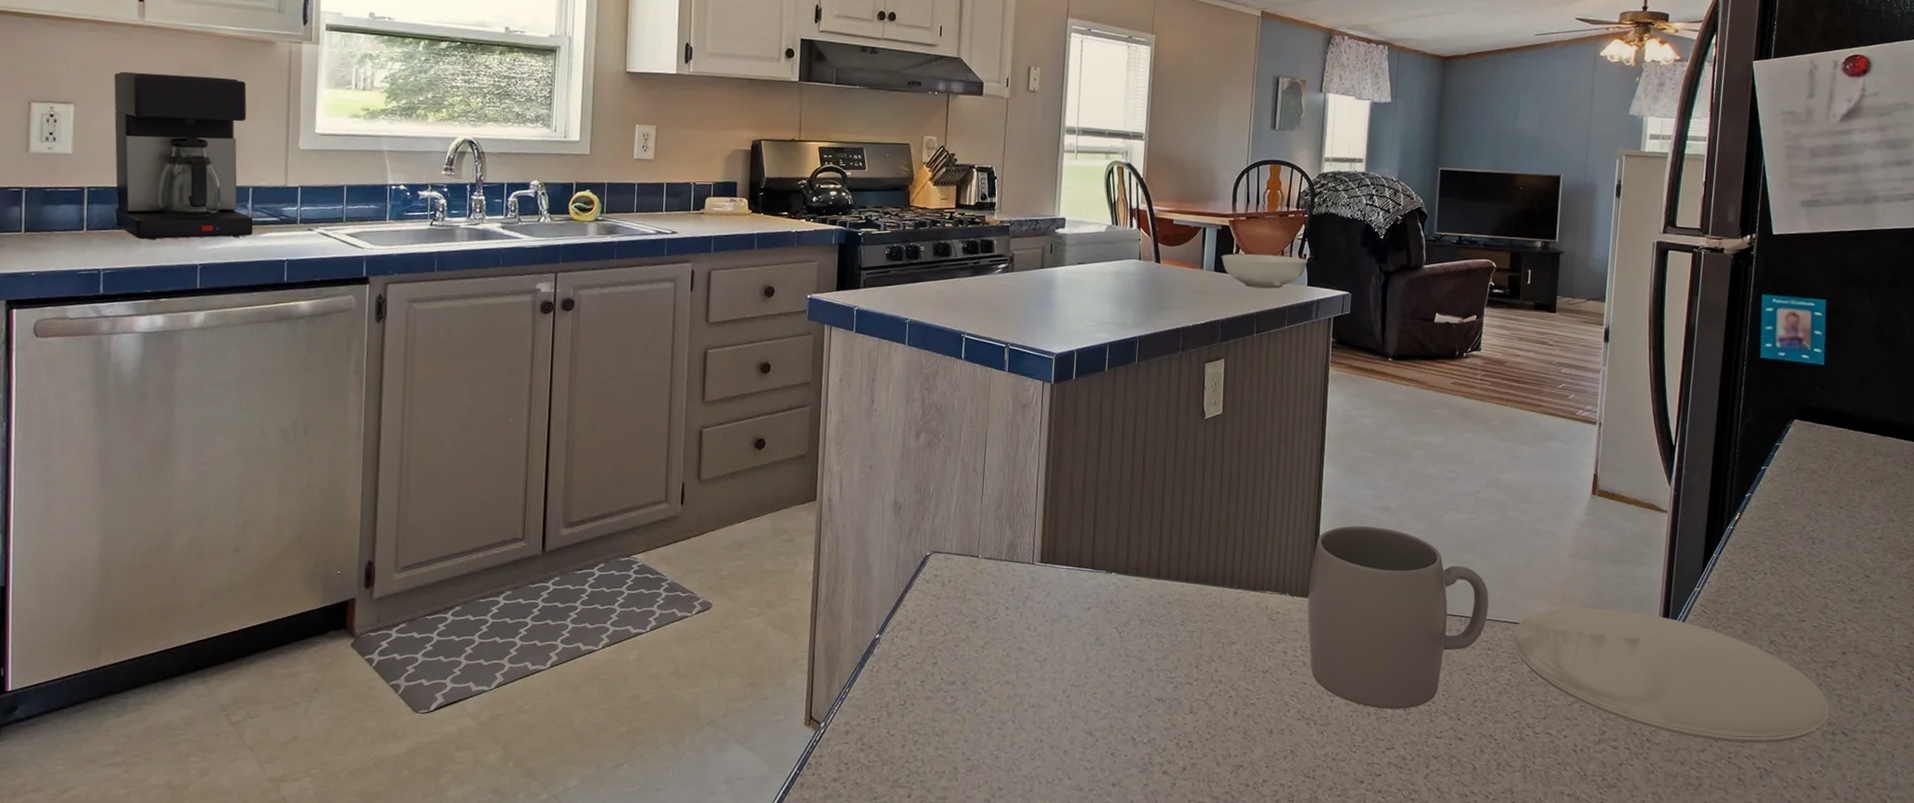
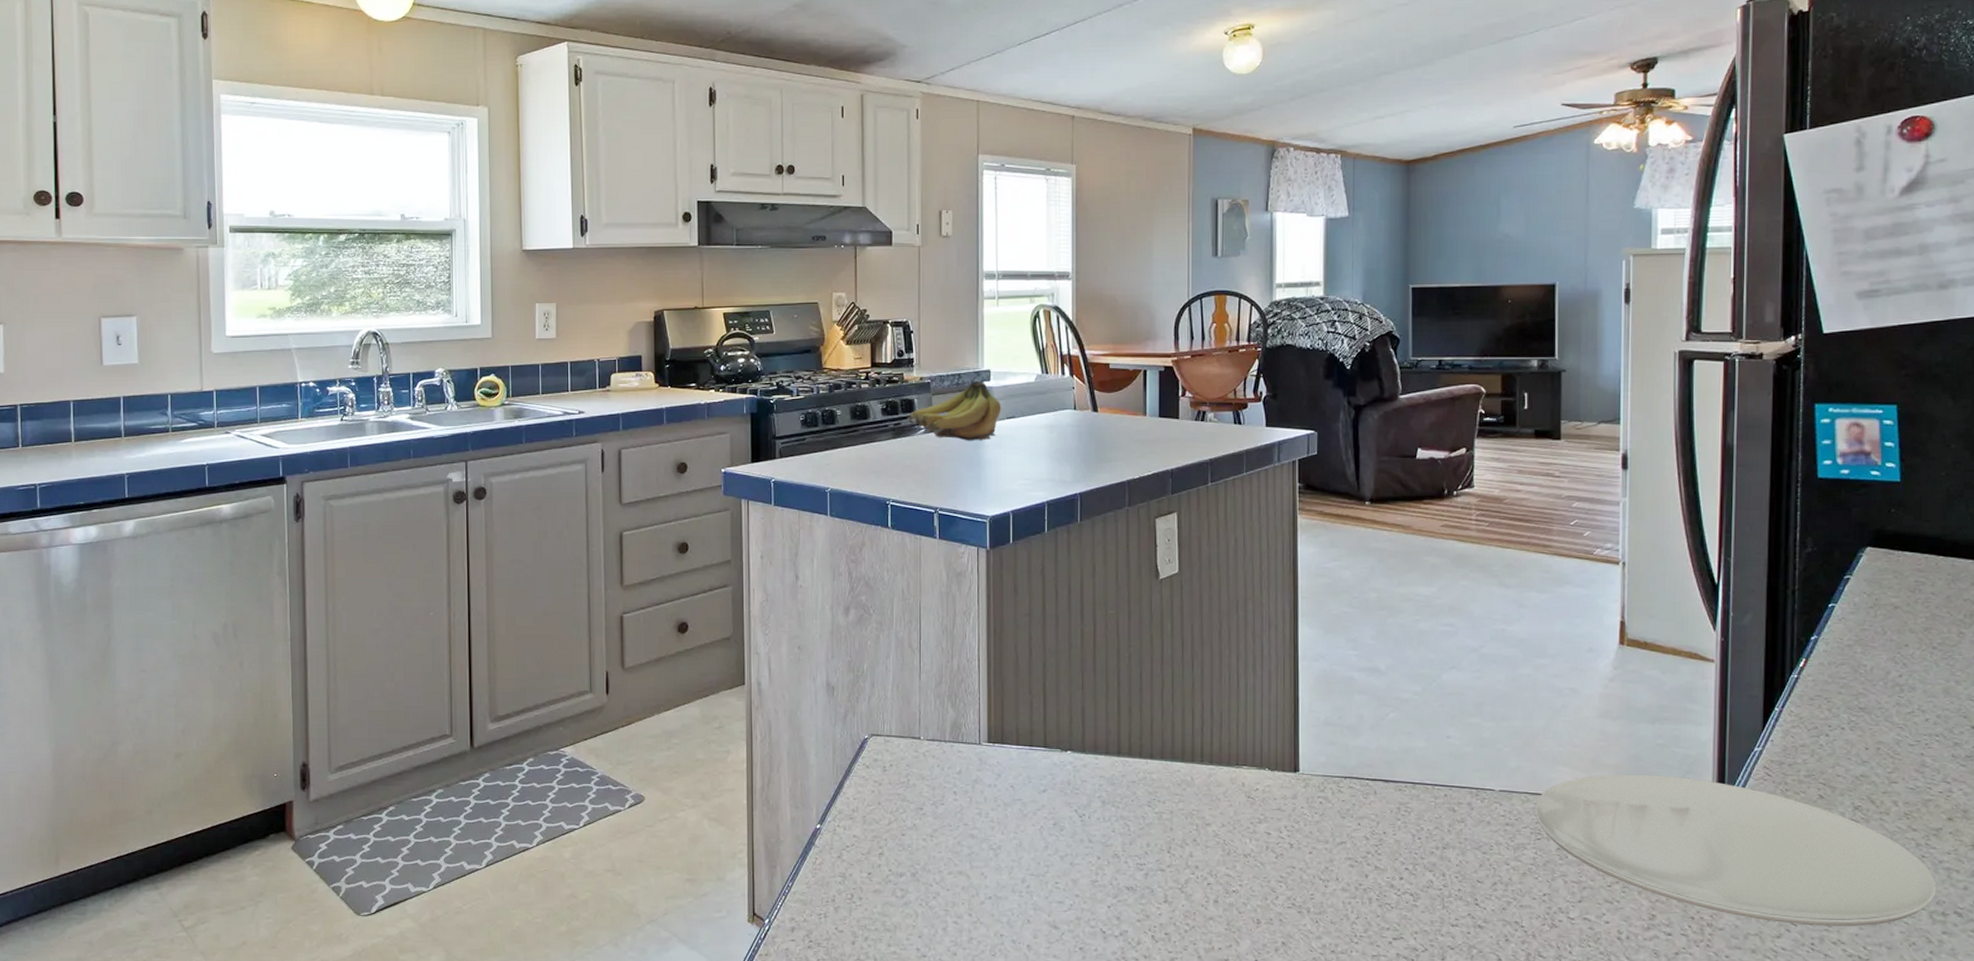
coffee maker: present [114,72,253,239] -> none [38,287,174,452]
fruit: none [986,227,1074,284] -> present [907,380,1002,442]
bowl: present [1221,253,1308,289] -> none [1165,395,1265,432]
mug: present [1307,526,1489,710] -> none [1290,690,1504,895]

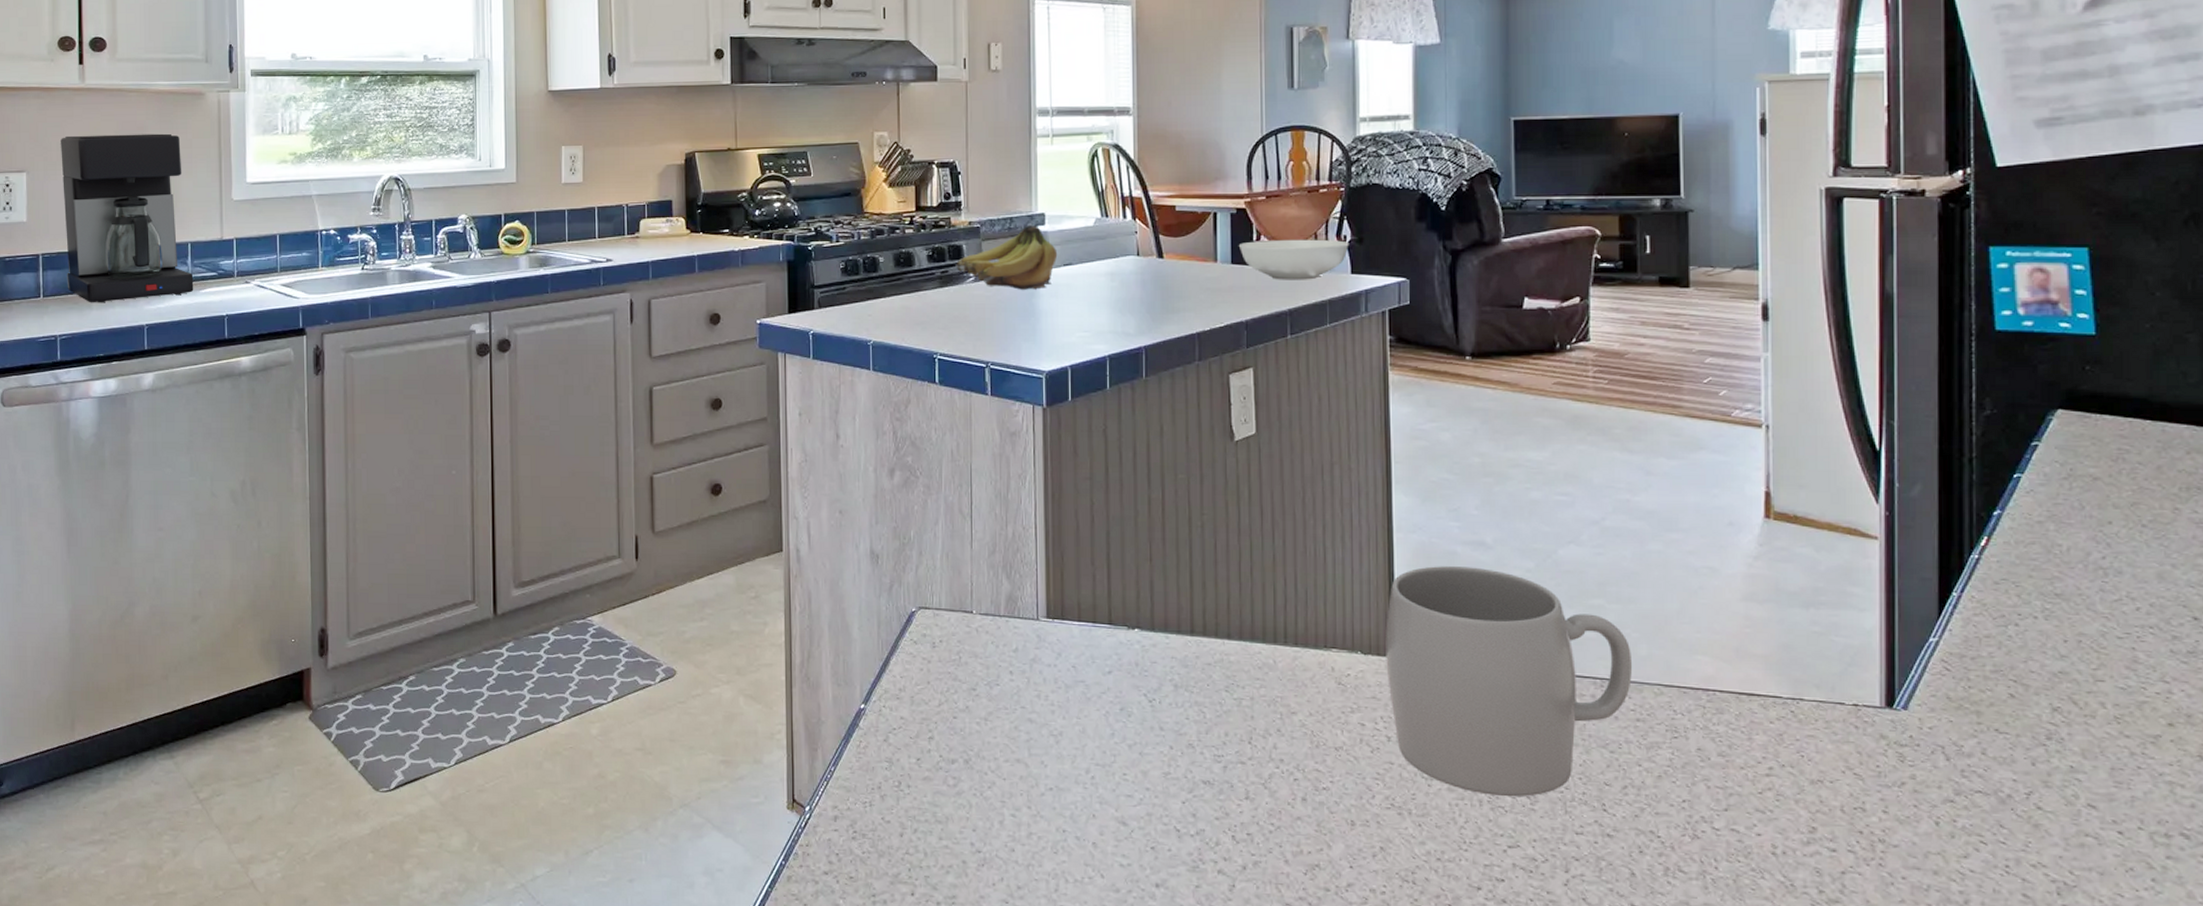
coffee maker: none [38,287,174,452] -> present [61,133,194,302]
bowl: none [1165,395,1265,432] -> present [1238,239,1349,280]
mug: none [1290,690,1504,895] -> present [1385,566,1633,797]
plate: present [1535,774,1937,927] -> none [1670,665,2157,848]

